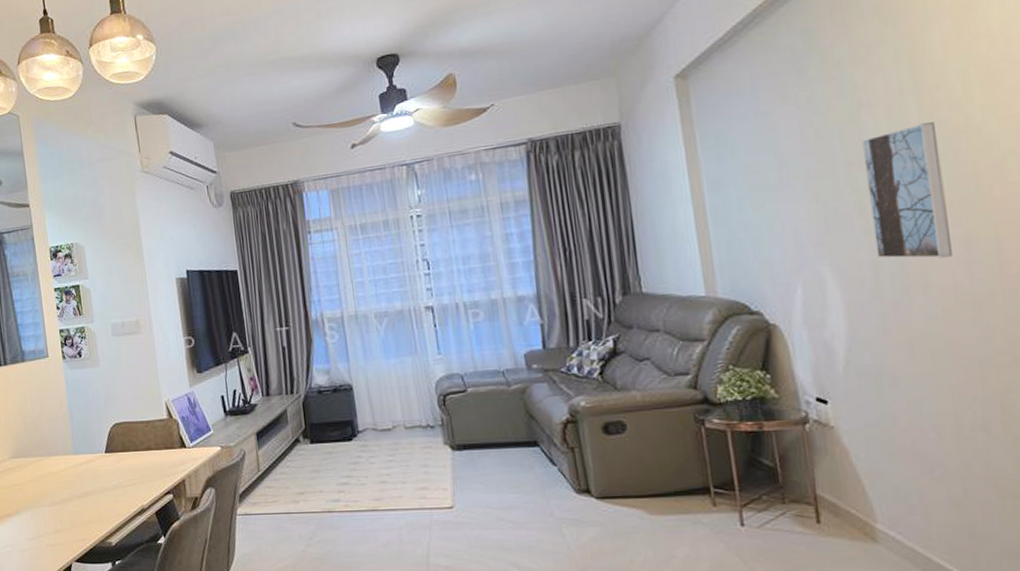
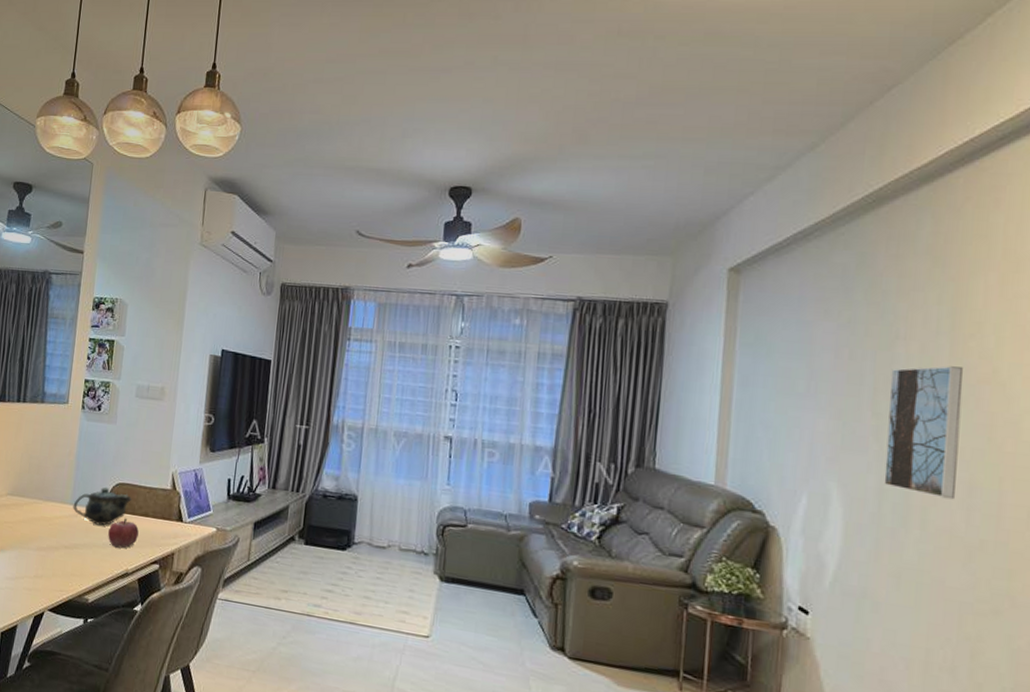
teapot: none [76,429,132,469] -> present [73,486,132,526]
fruit: none [116,456,146,487] -> present [108,518,139,549]

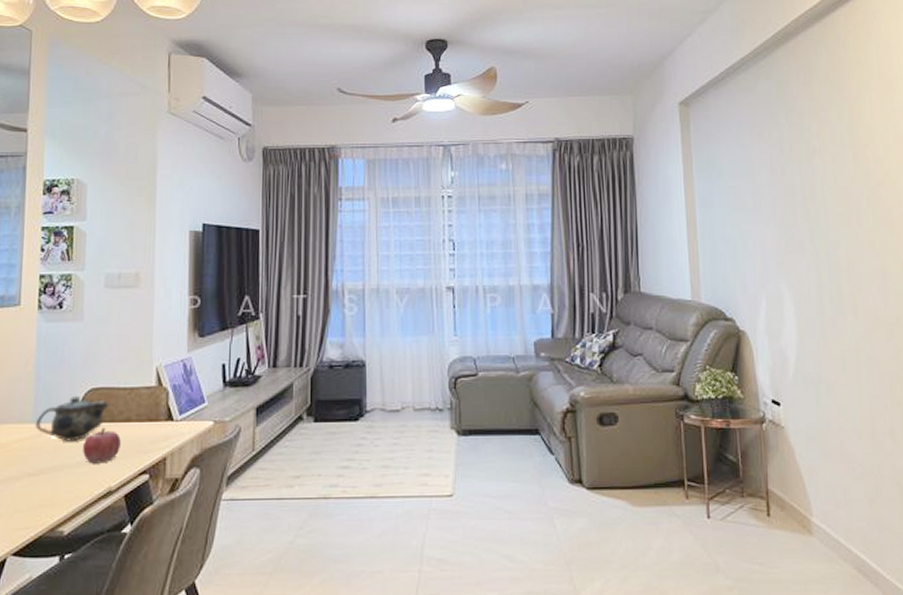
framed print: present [883,365,963,500] -> none [814,173,873,286]

